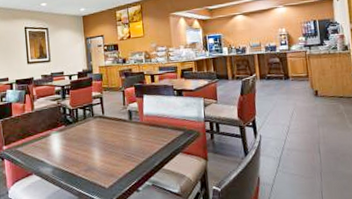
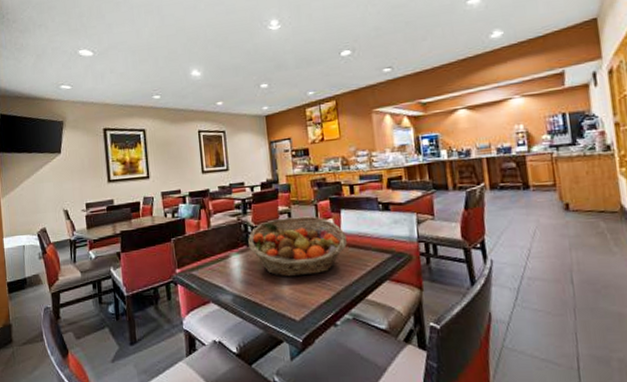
fruit basket: none [66,100,149,152] -> present [248,216,348,277]

